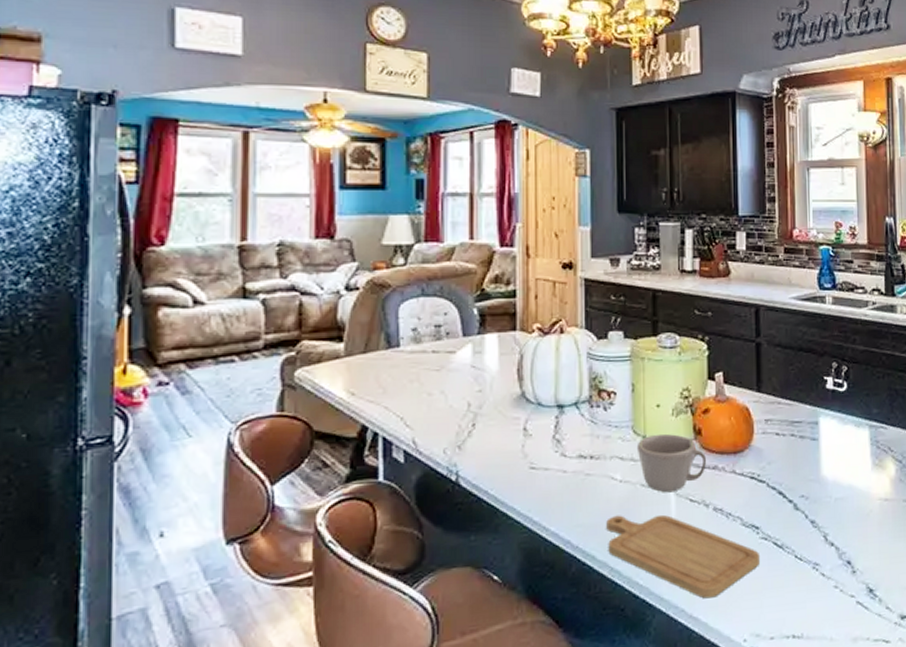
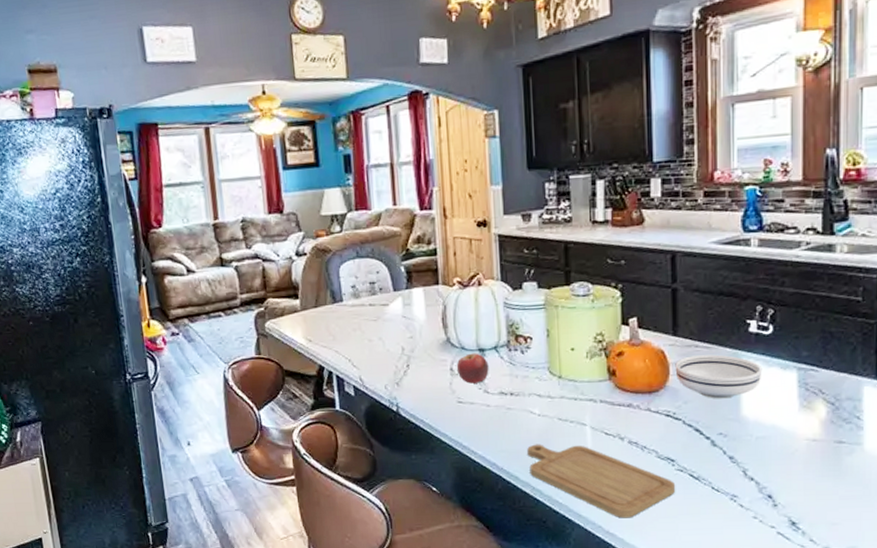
fruit: none [531,410,568,446] -> present [456,353,489,384]
mug: present [636,434,706,493] -> none [553,375,620,426]
bowl: none [759,411,839,459] -> present [675,354,763,399]

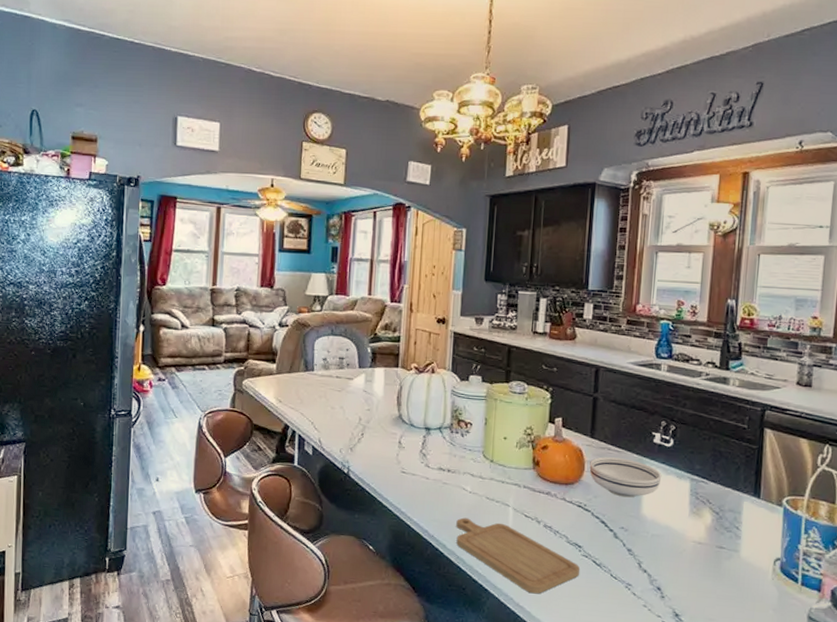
fruit: present [456,353,489,384] -> none [404,430,432,458]

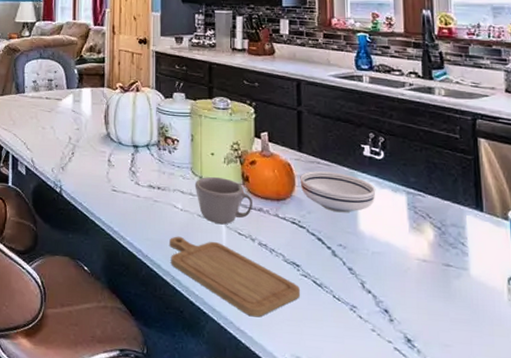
mug: none [485,461,541,507] -> present [194,177,252,225]

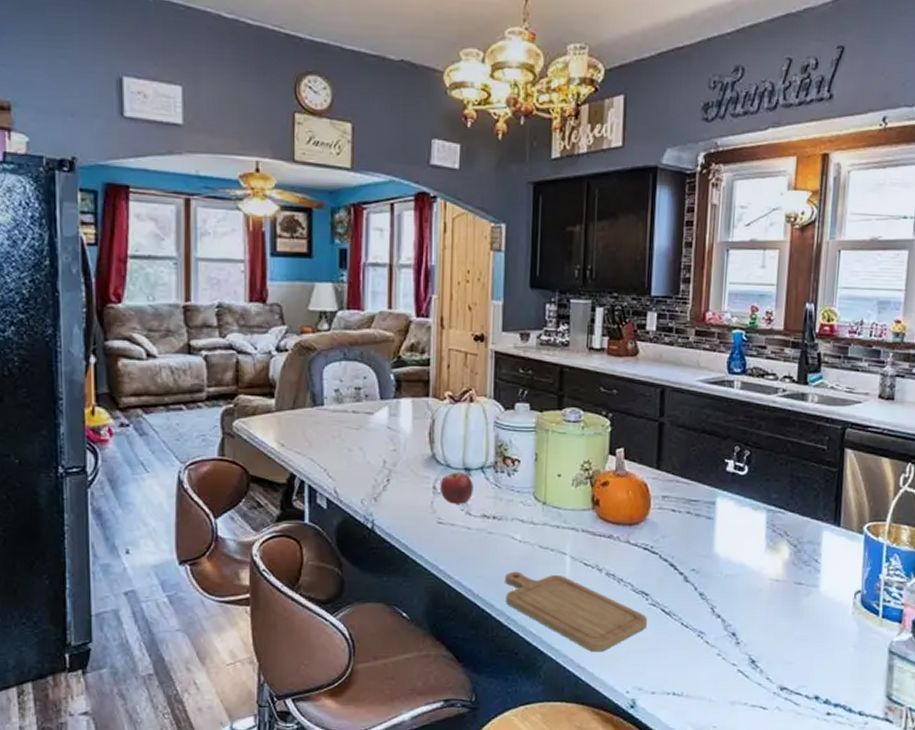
fruit: none [113,148,141,175] -> present [439,472,473,504]
mug: present [194,177,252,225] -> none [536,502,602,555]
bowl: present [300,171,376,213] -> none [656,490,736,535]

